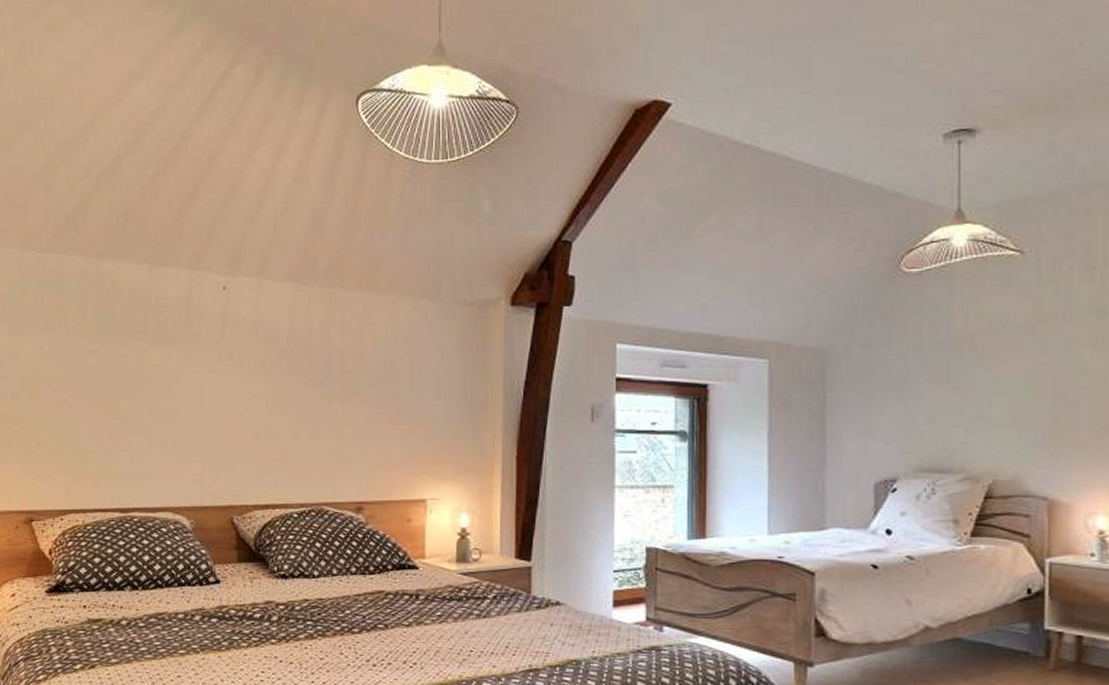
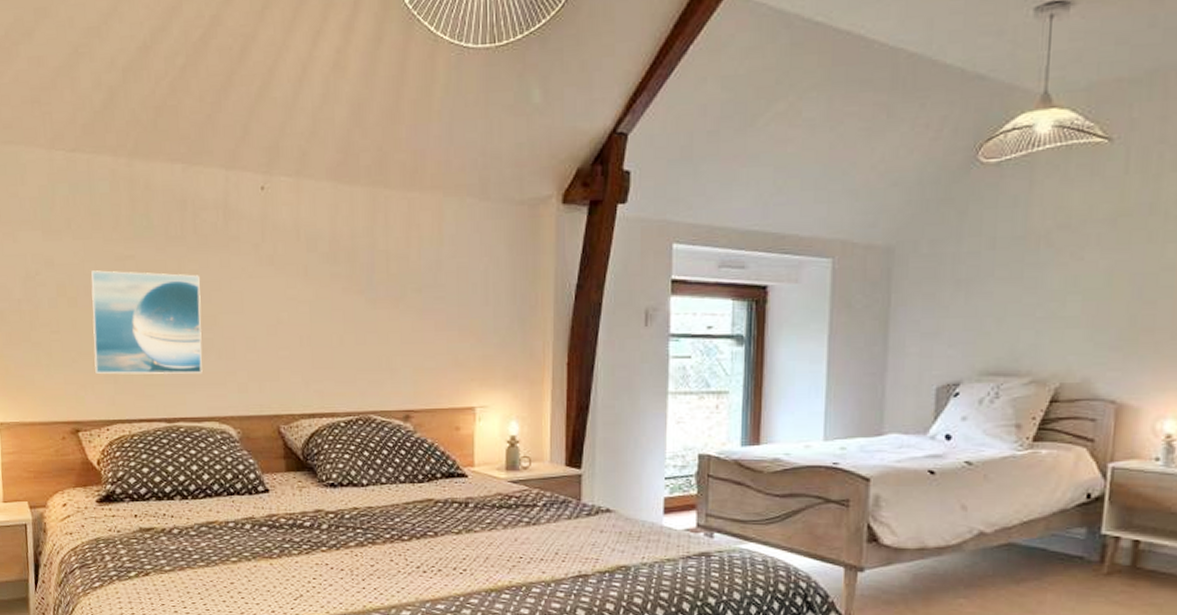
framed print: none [52,364,160,465] -> present [91,270,202,375]

